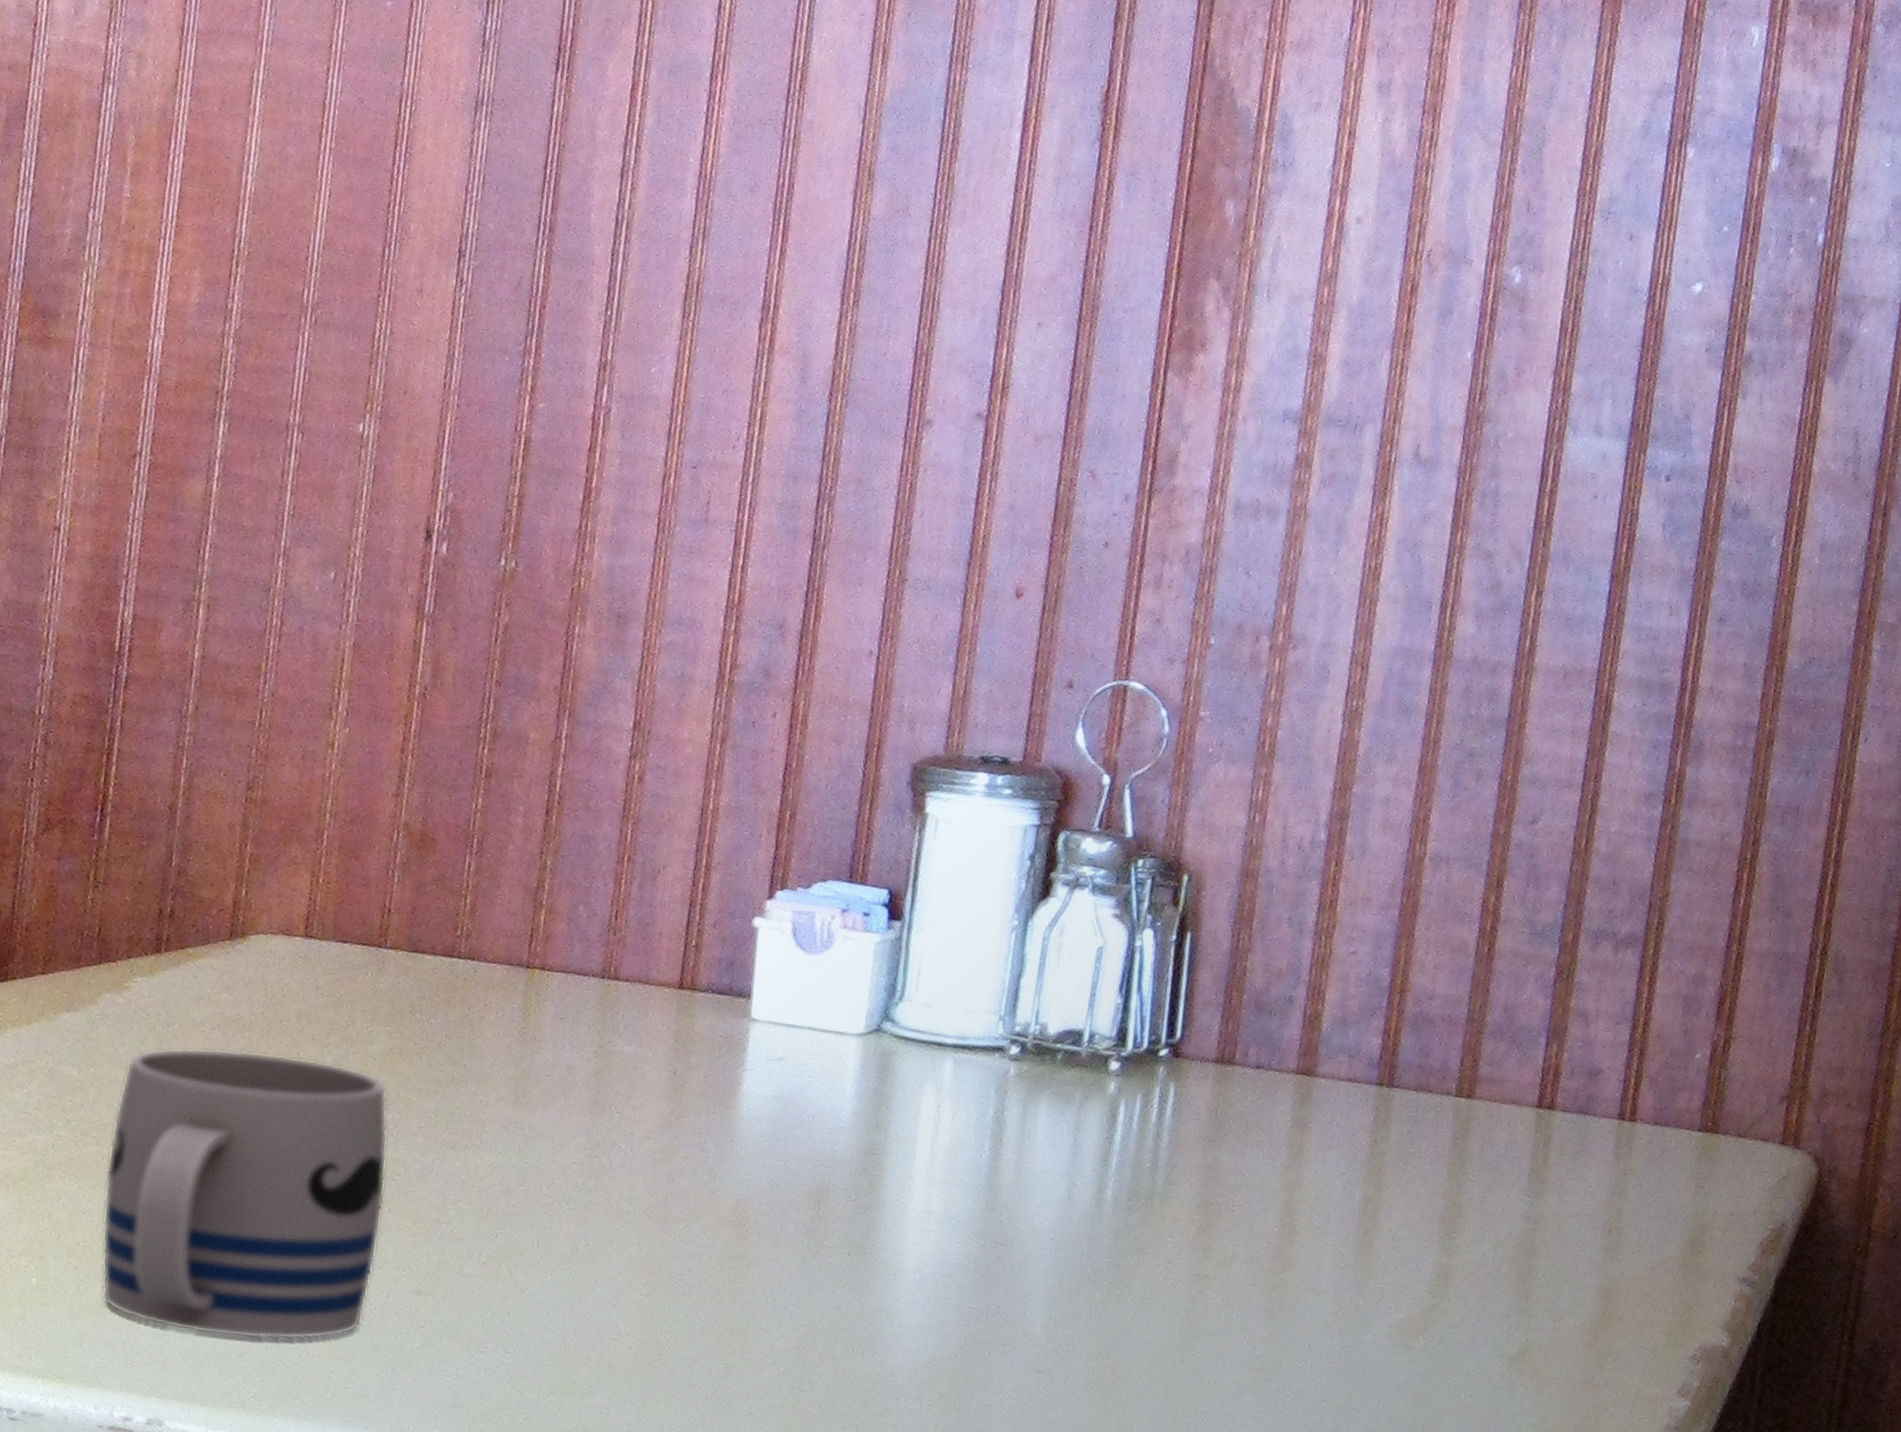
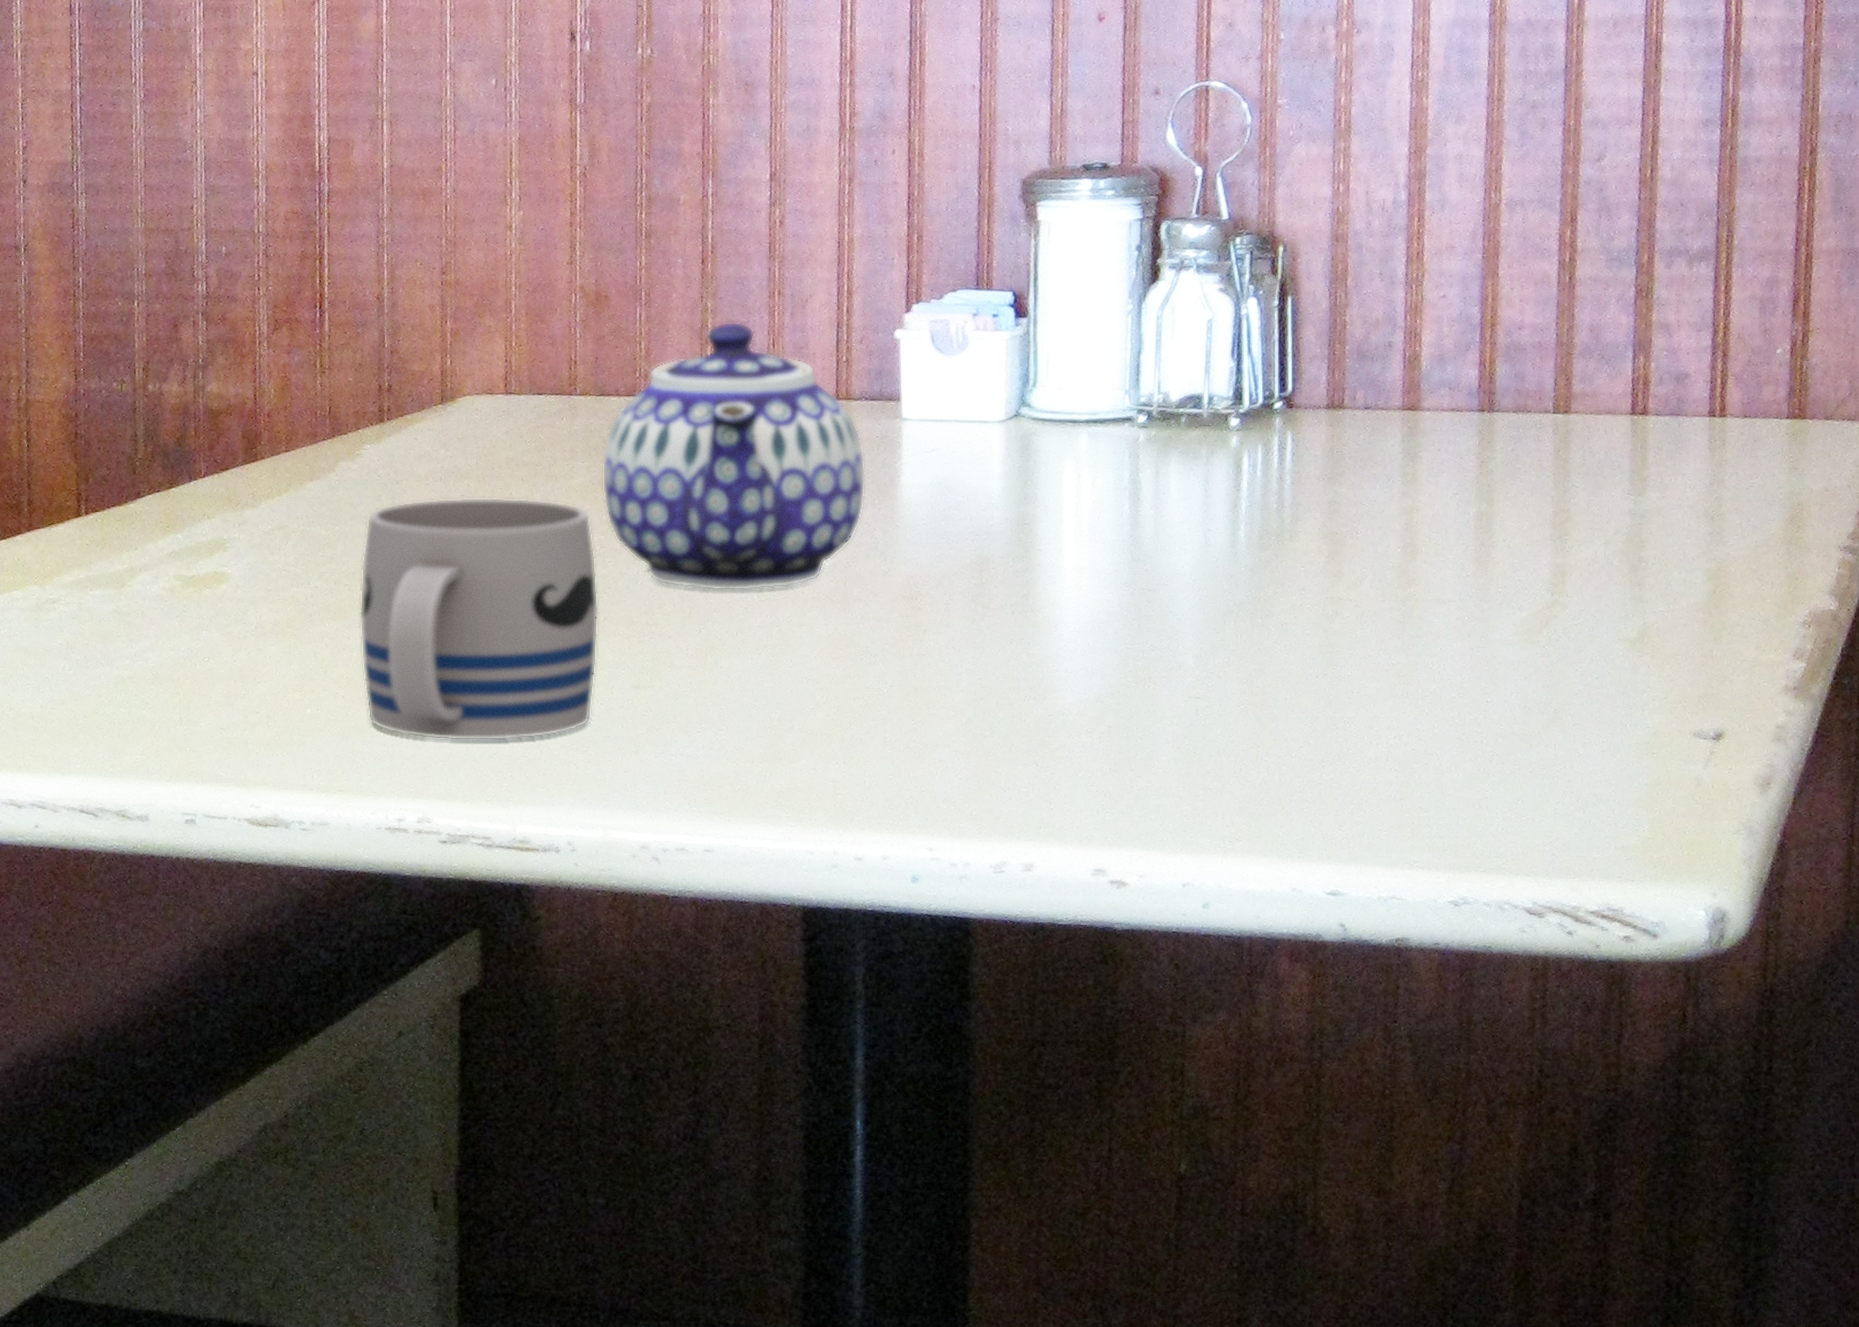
teapot: none [403,884,704,1197] -> present [602,321,865,591]

